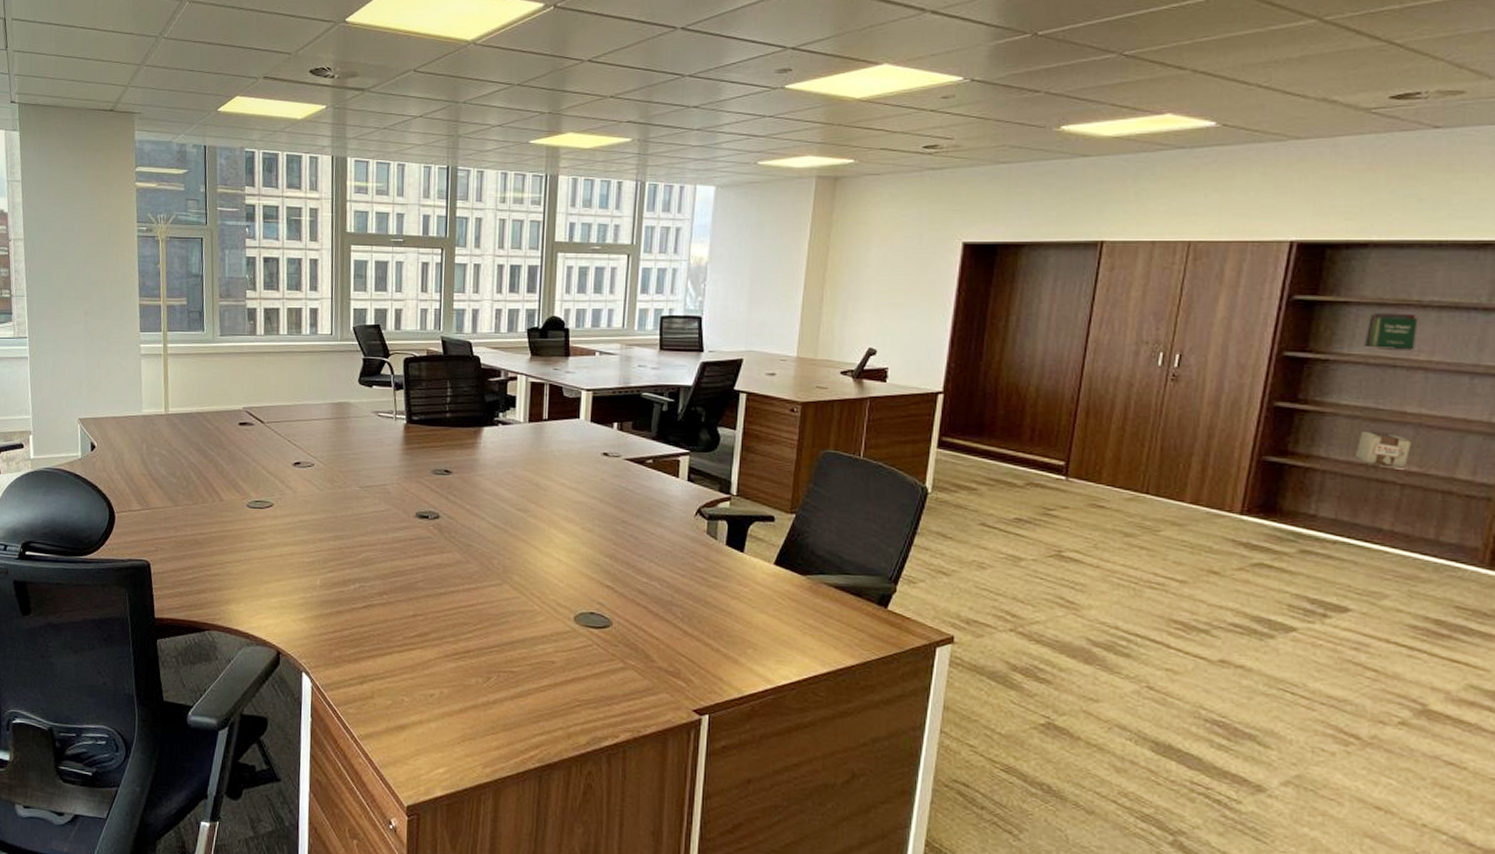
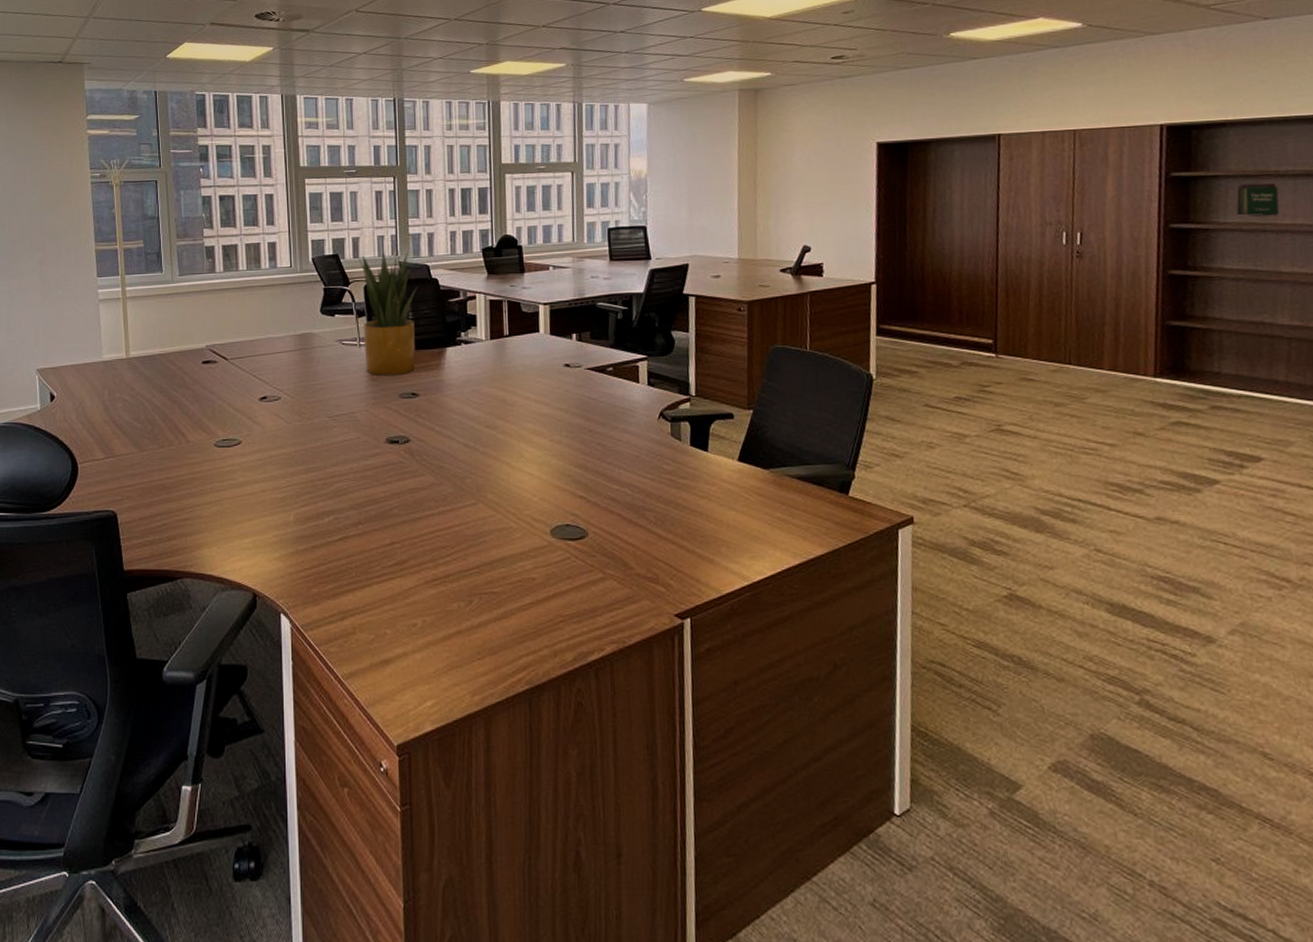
planter: none [400,323,459,451] -> present [358,249,418,376]
box: present [1356,431,1411,468] -> none [1244,291,1291,323]

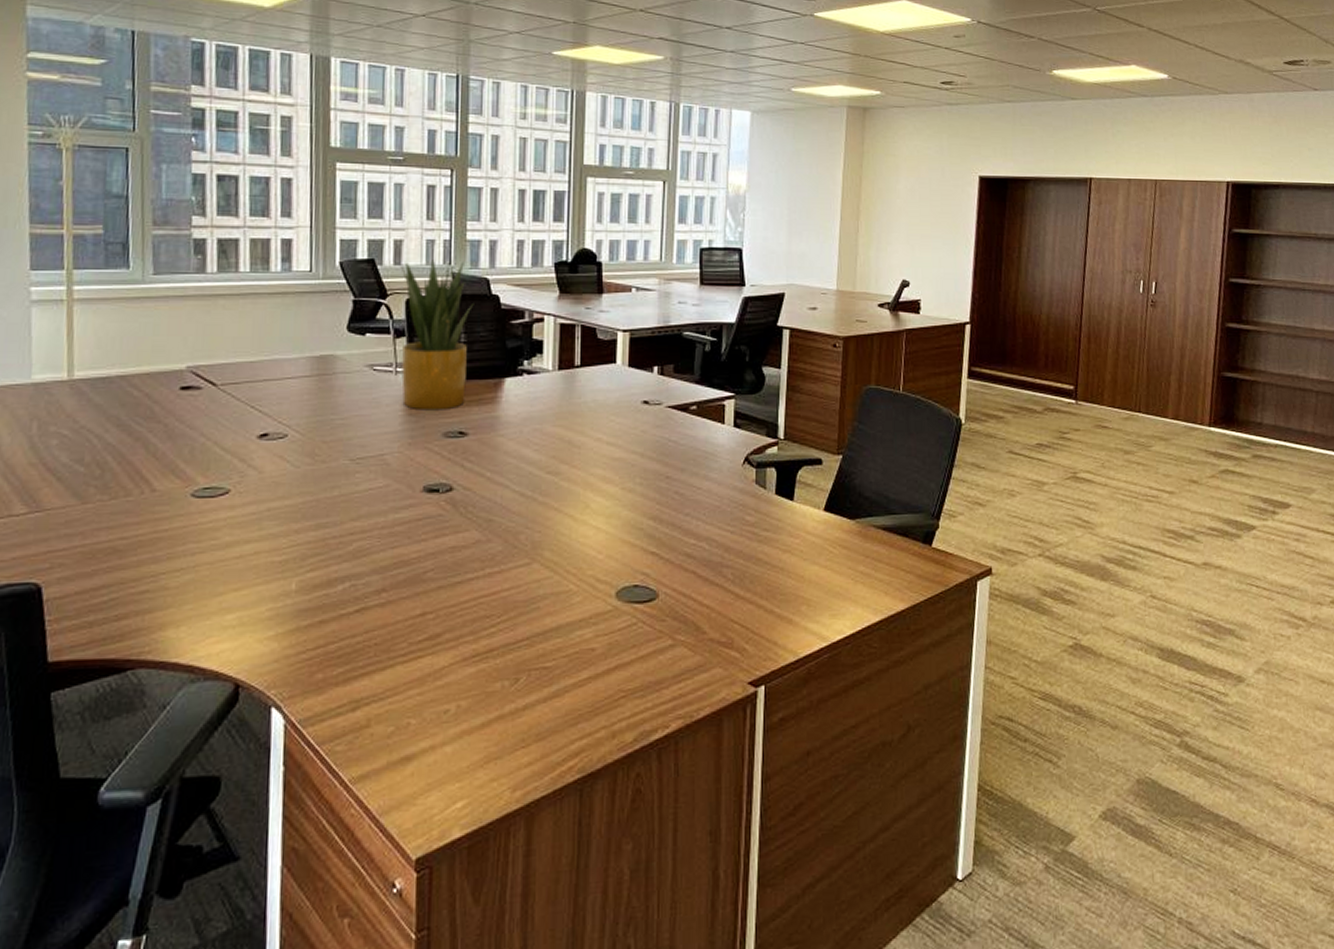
books: present [1236,183,1280,216] -> none [1282,245,1316,276]

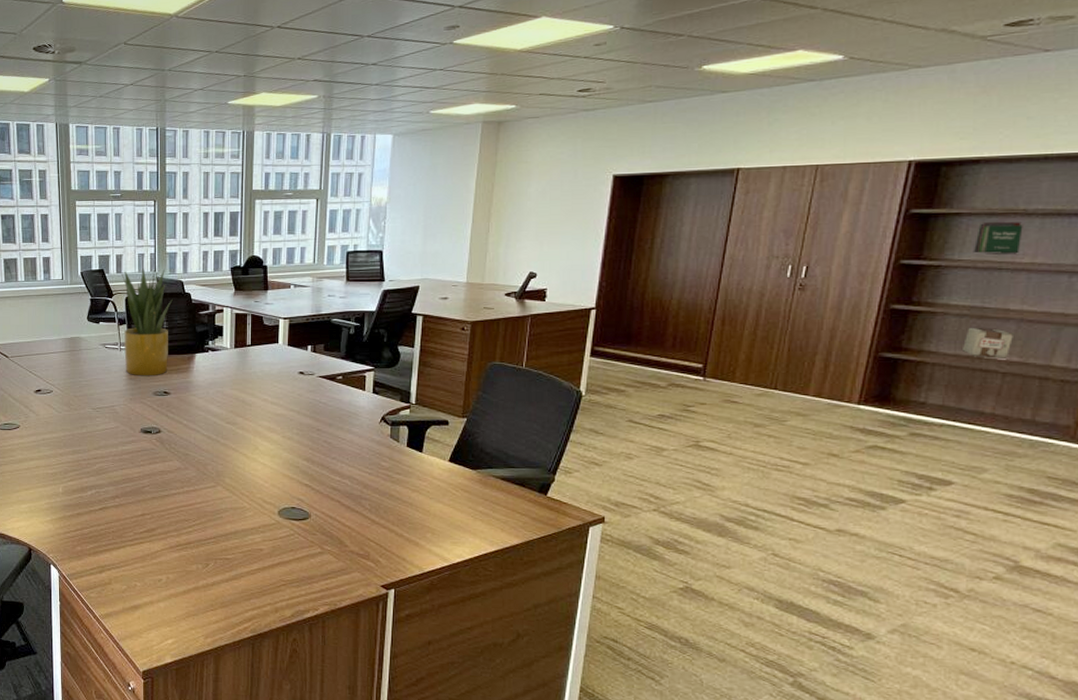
books: none [1282,245,1316,276] -> present [973,222,1023,254]
box: none [1284,346,1320,377] -> present [963,327,1013,359]

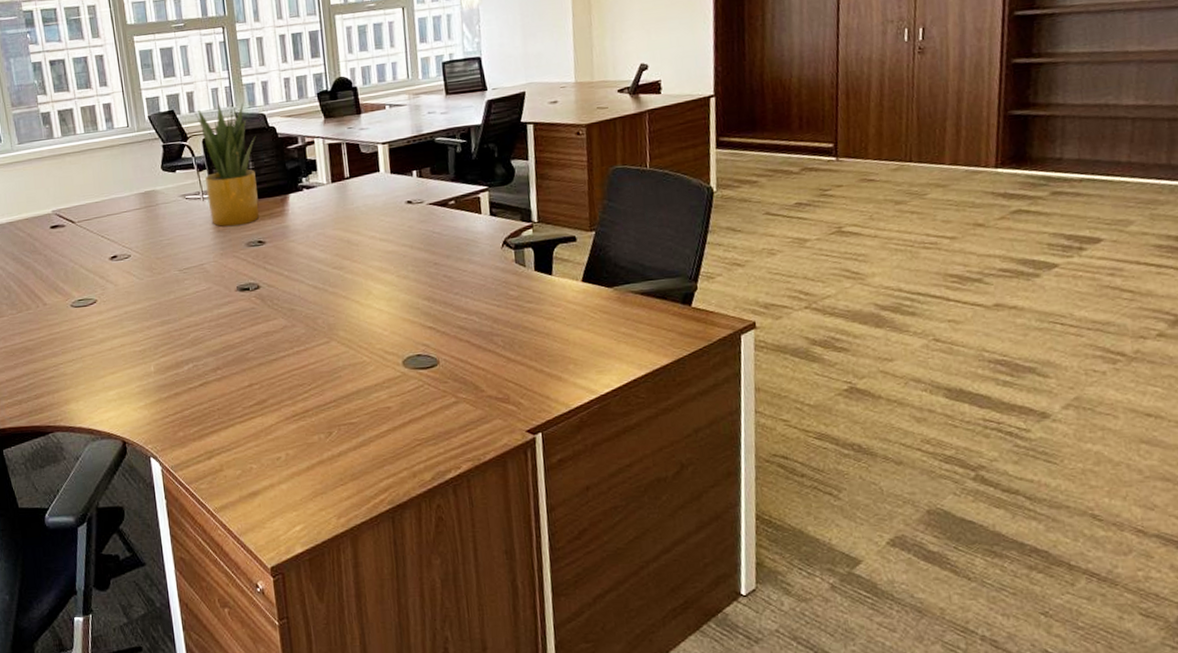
box: present [963,327,1013,359] -> none [1089,73,1137,105]

